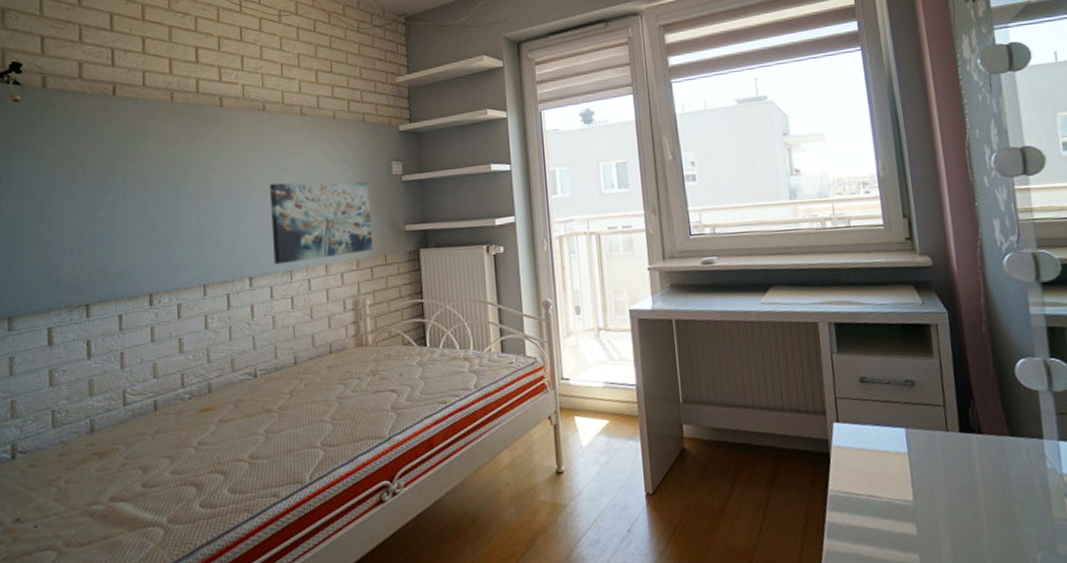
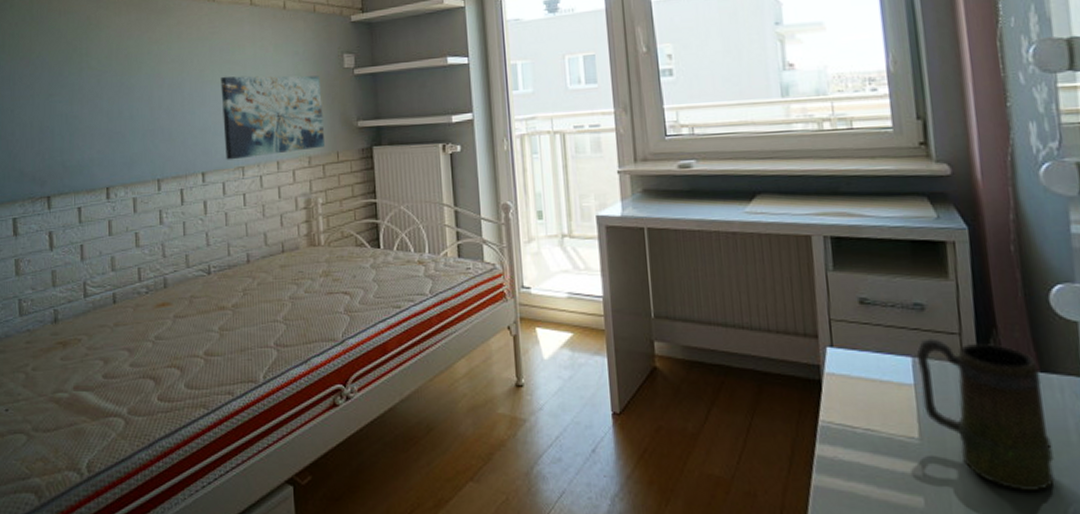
mug: none [909,410,1025,543] -> present [916,338,1055,491]

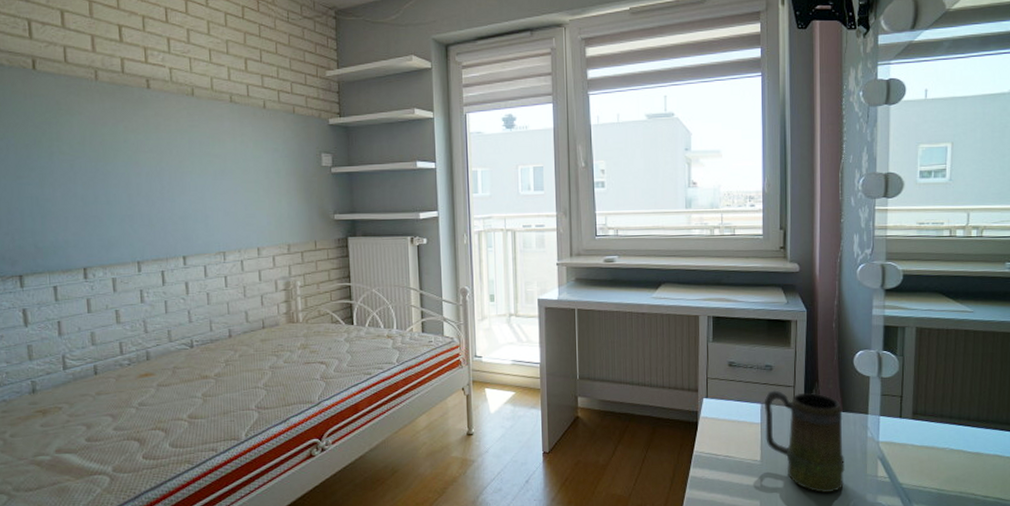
wall art: present [220,75,324,160] -> none [200,168,303,246]

